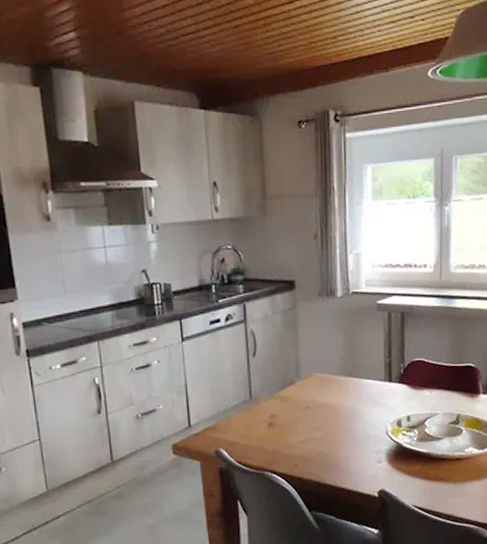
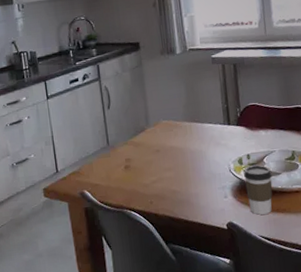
coffee cup: none [401,428,433,483] -> present [243,165,273,215]

